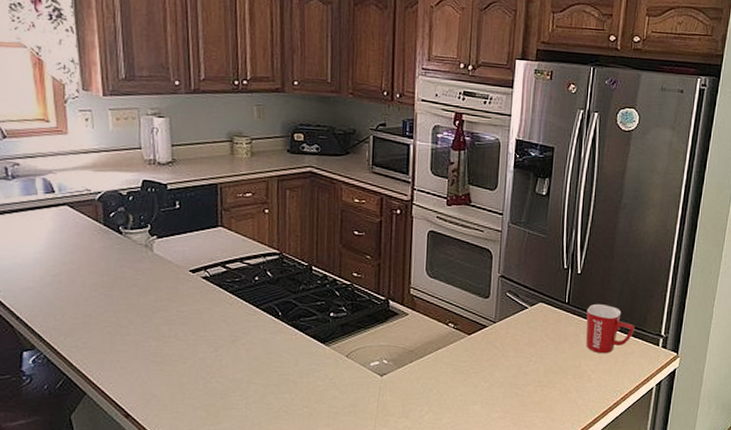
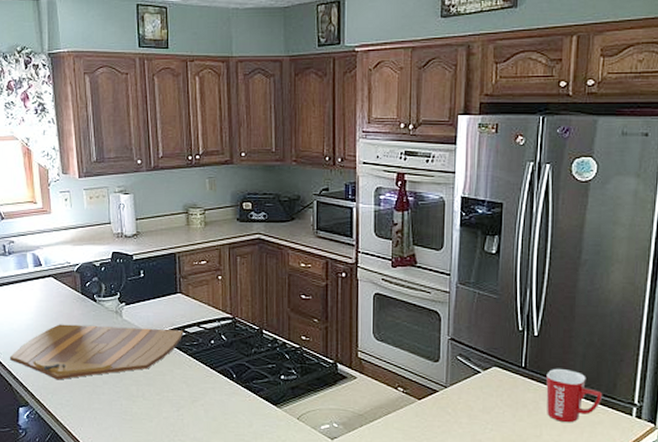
cutting board: none [11,258,225,320] -> present [9,324,184,380]

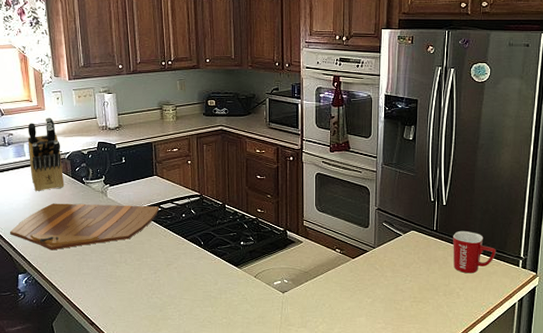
knife block: none [31,222,73,310] -> present [28,117,65,191]

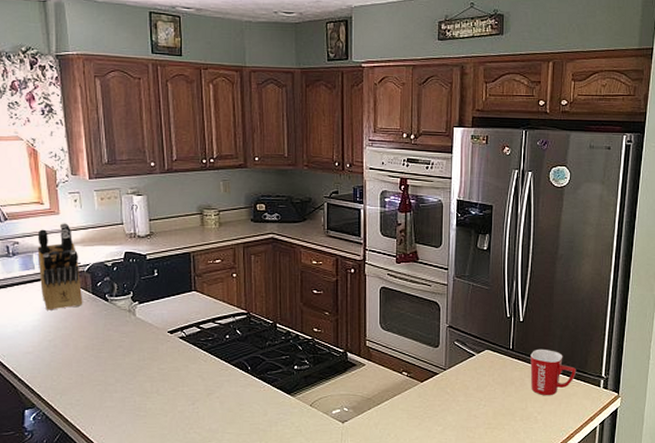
cutting board: present [9,203,160,250] -> none [13,324,199,380]

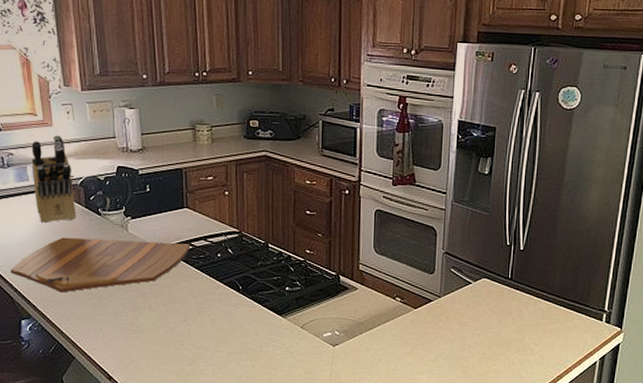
cutting board: none [13,324,199,380] -> present [10,237,191,293]
mug: present [530,349,577,396] -> none [529,279,578,328]

